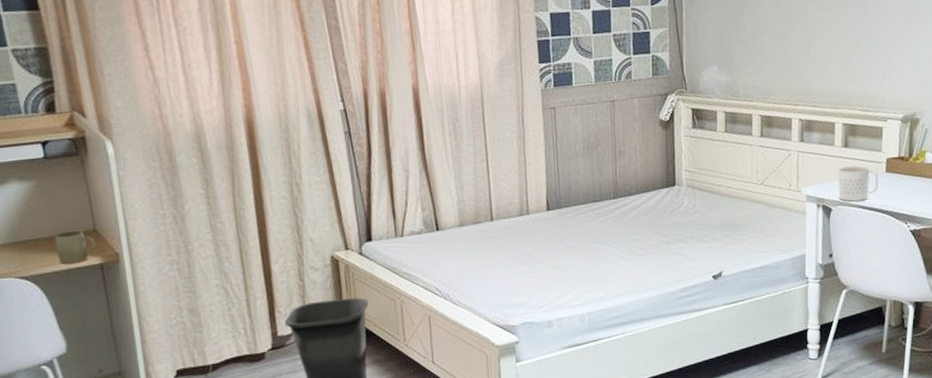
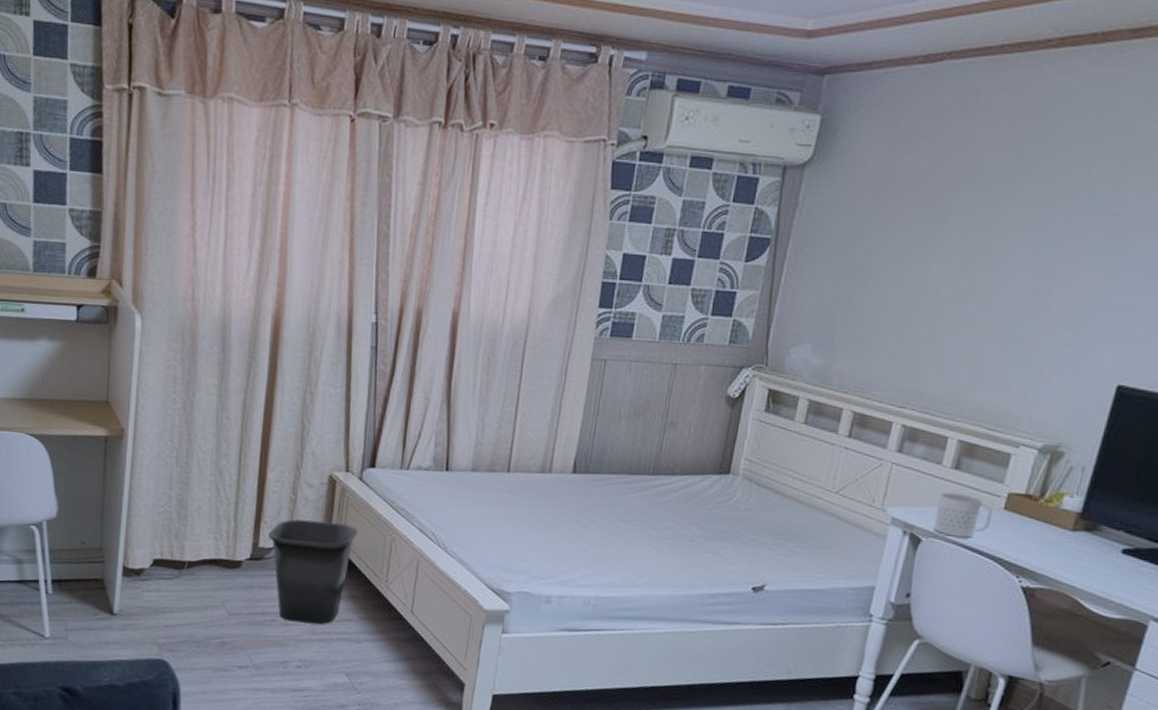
mug: present [54,230,96,264] -> none [68,397,106,431]

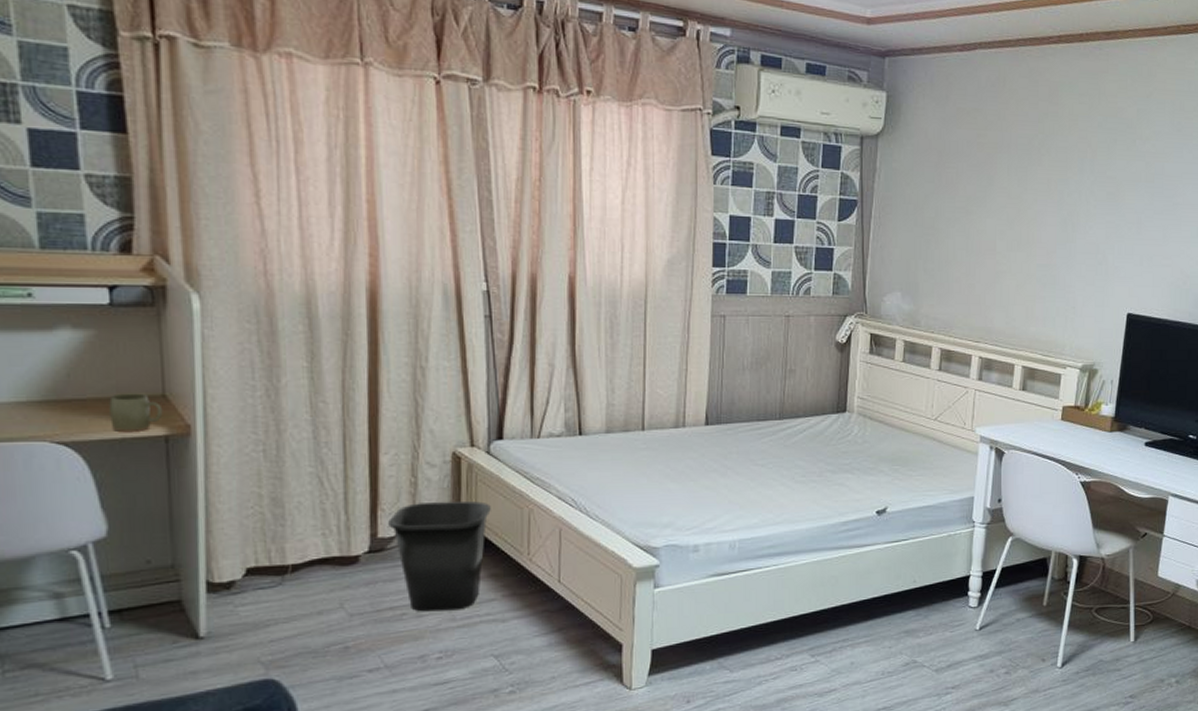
mug: none [68,397,106,431] -> present [109,393,163,431]
mug: present [933,492,993,538] -> none [1012,410,1054,447]

